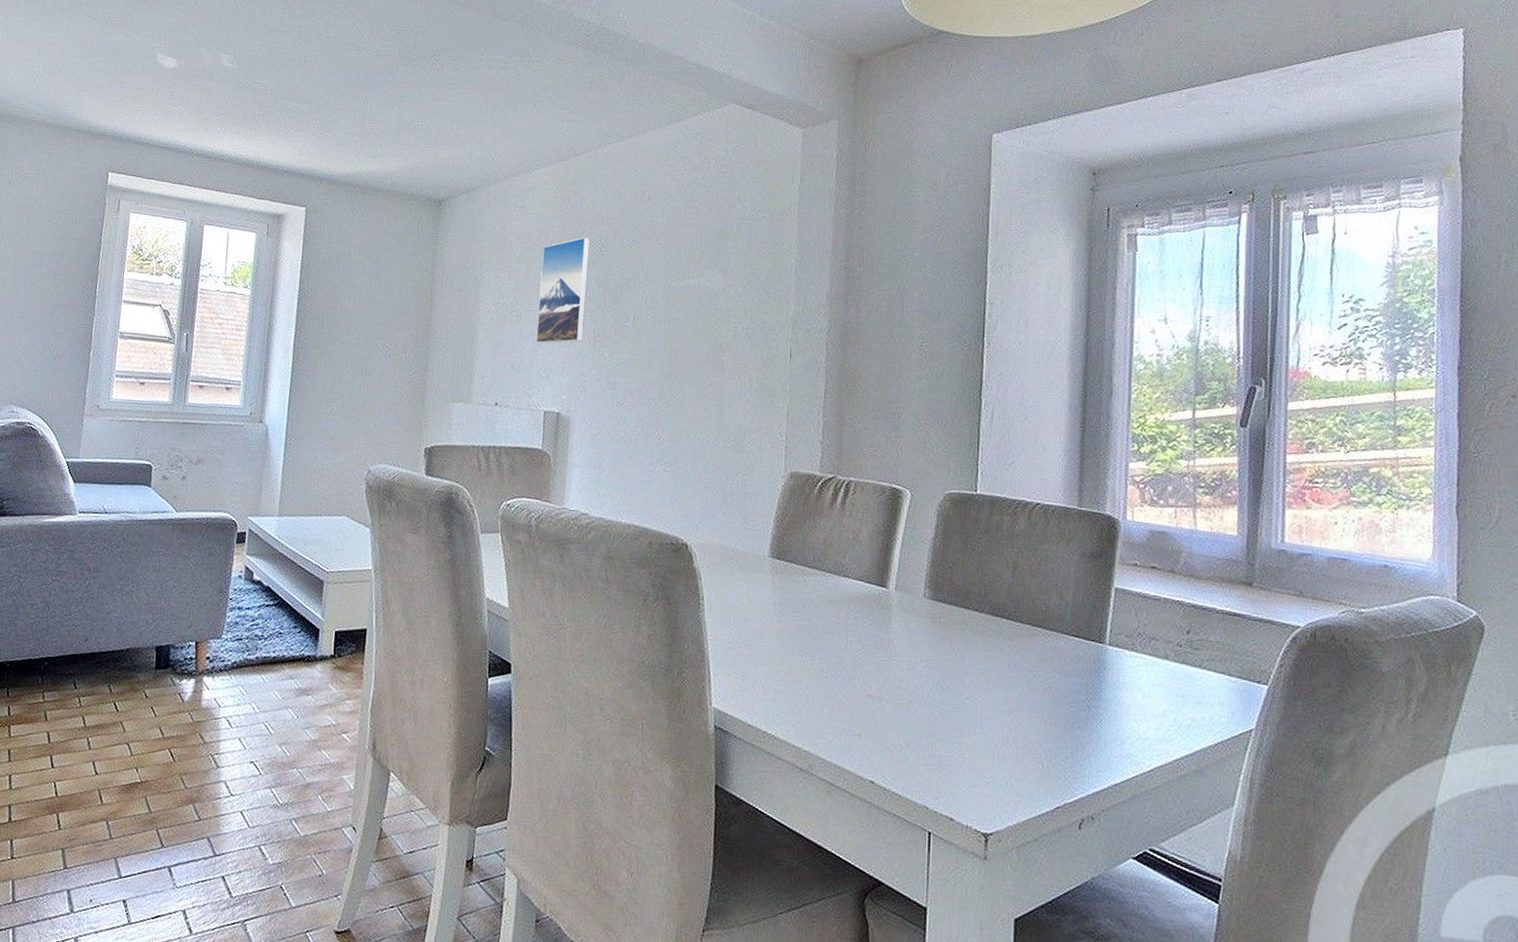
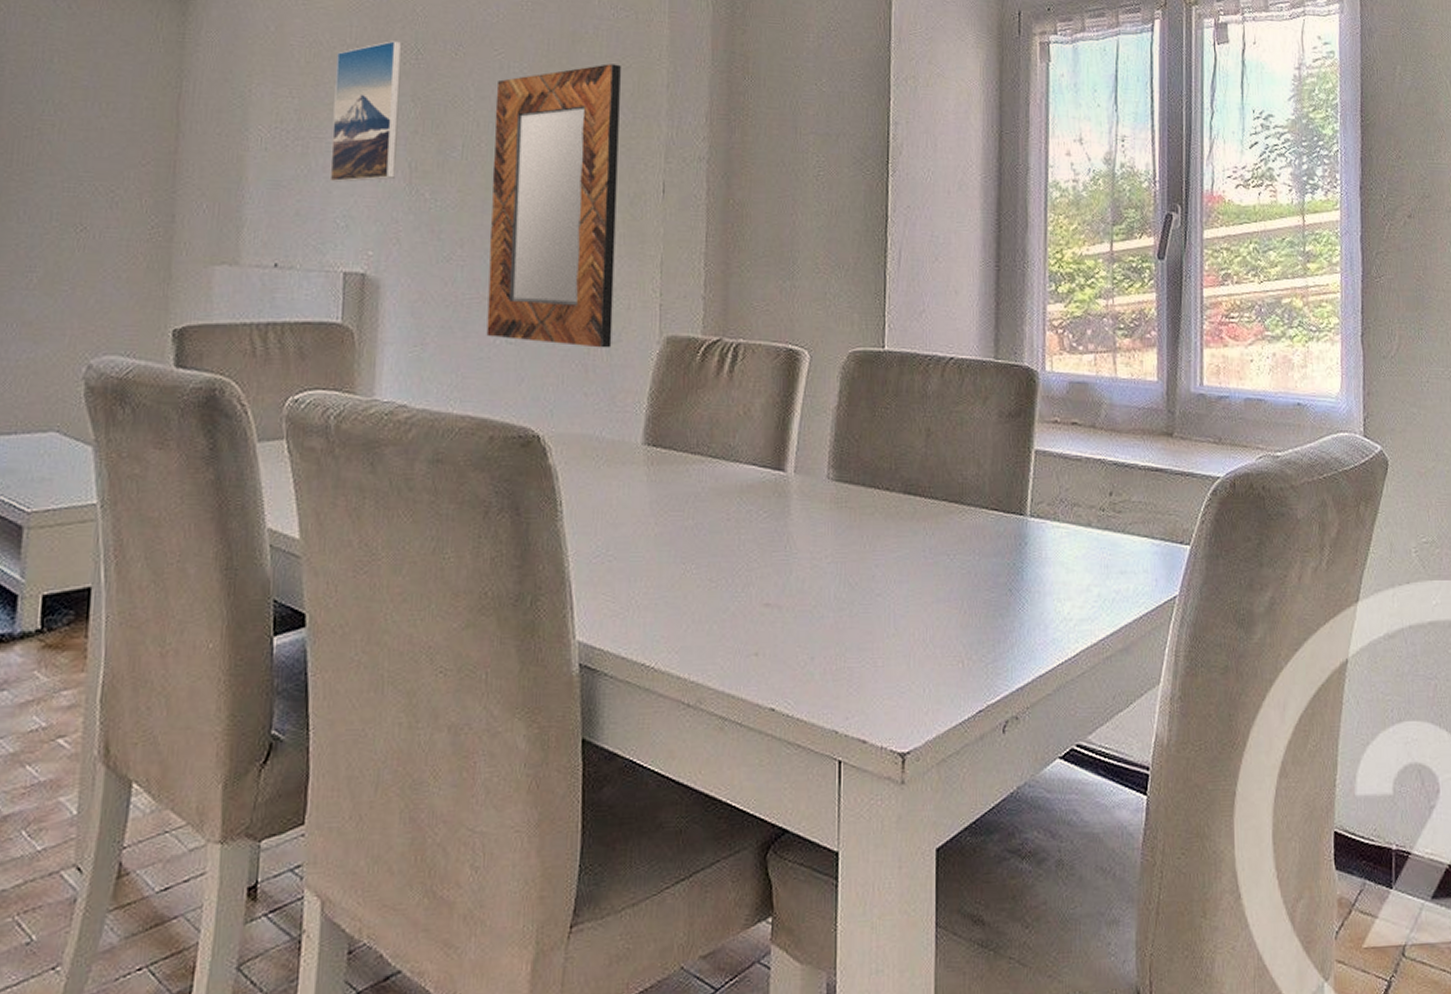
home mirror: none [648,254,758,479] -> present [486,63,621,348]

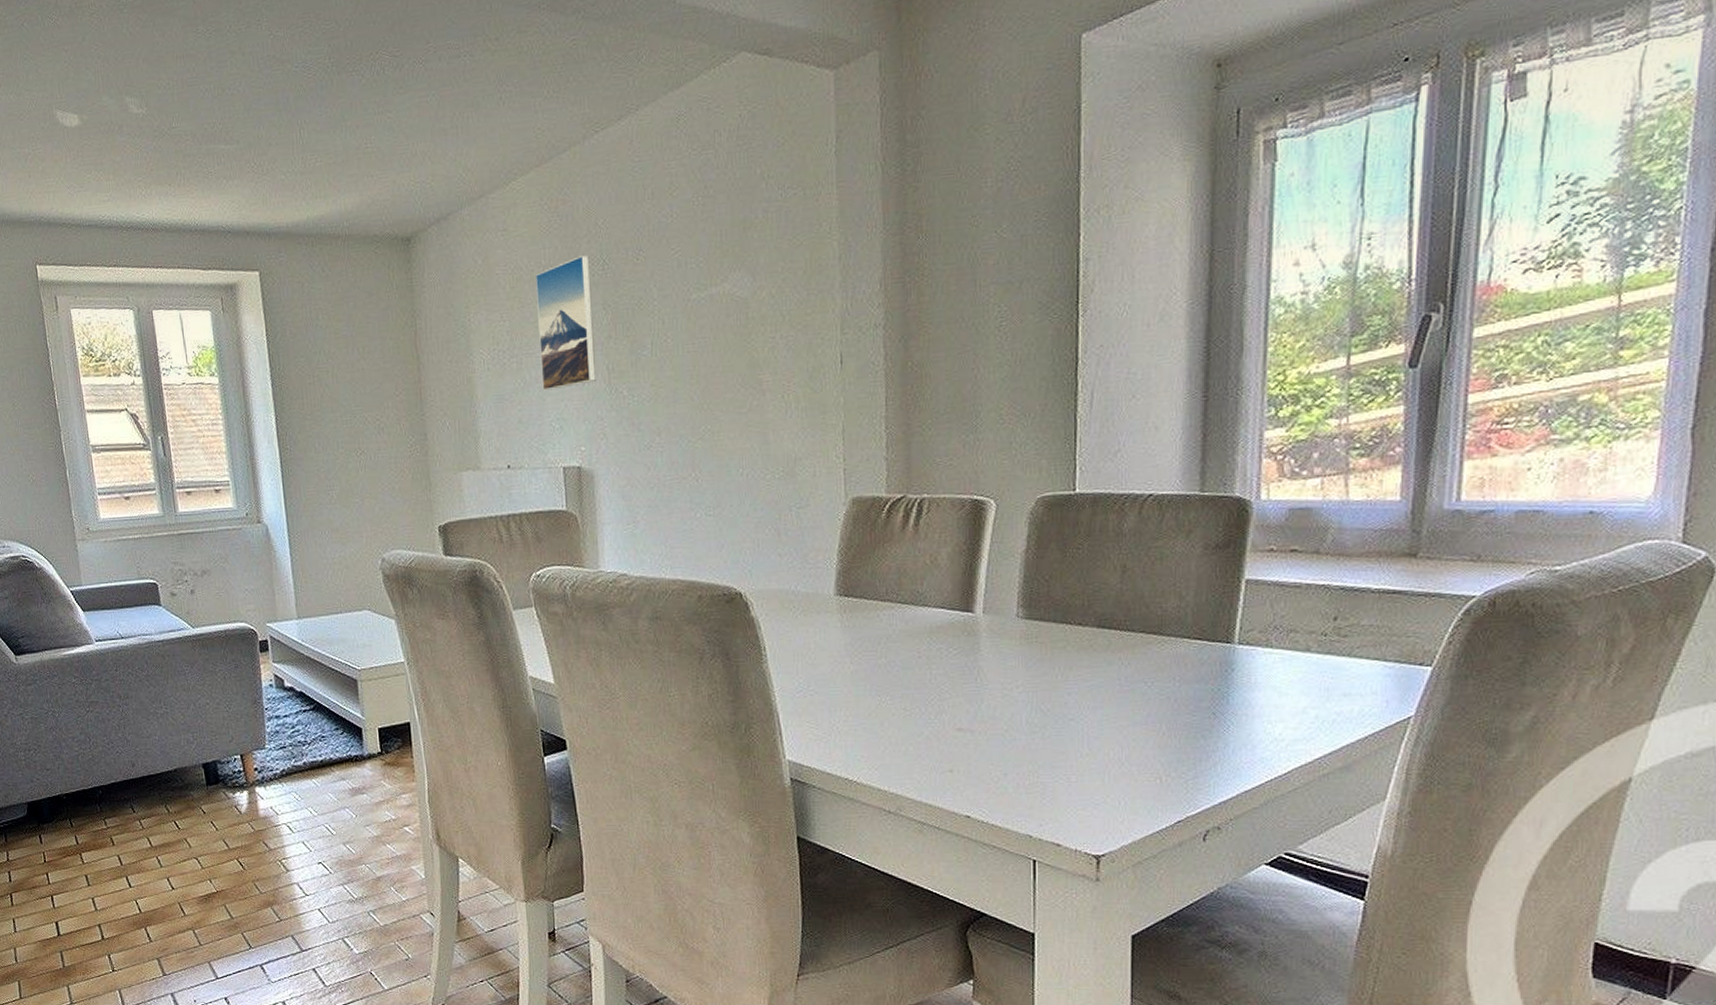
home mirror: present [486,63,621,348] -> none [677,244,801,514]

